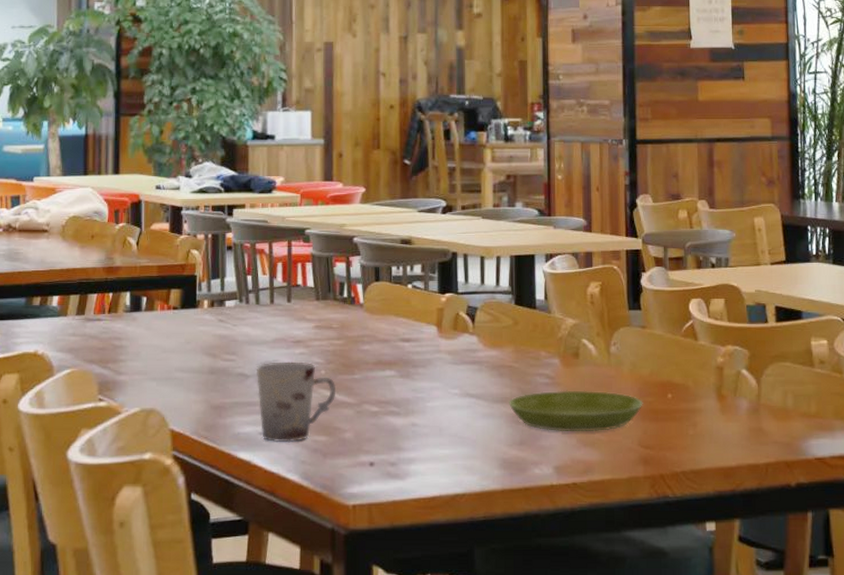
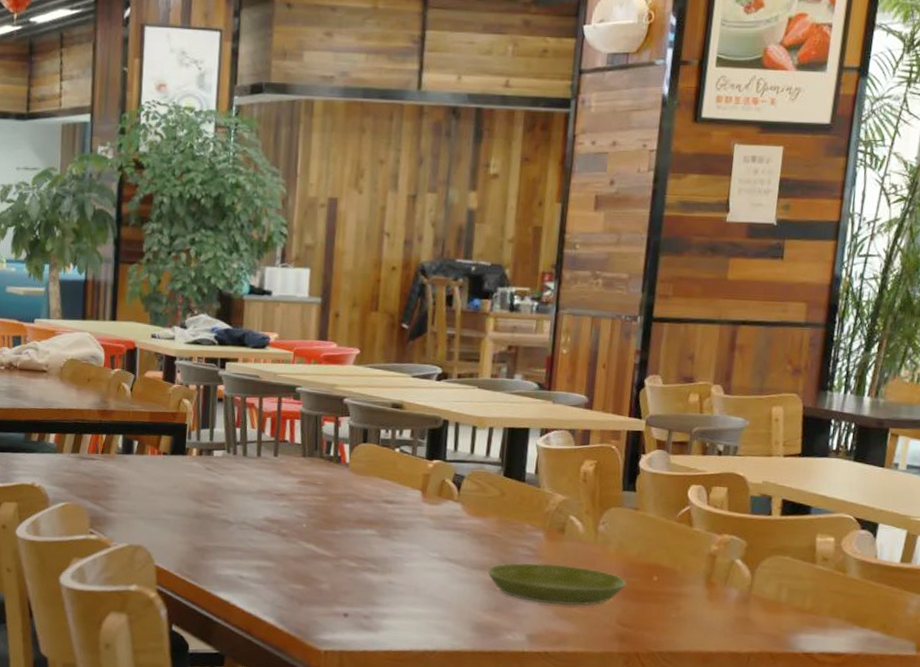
cup: present [256,361,336,443] -> none [239,512,317,588]

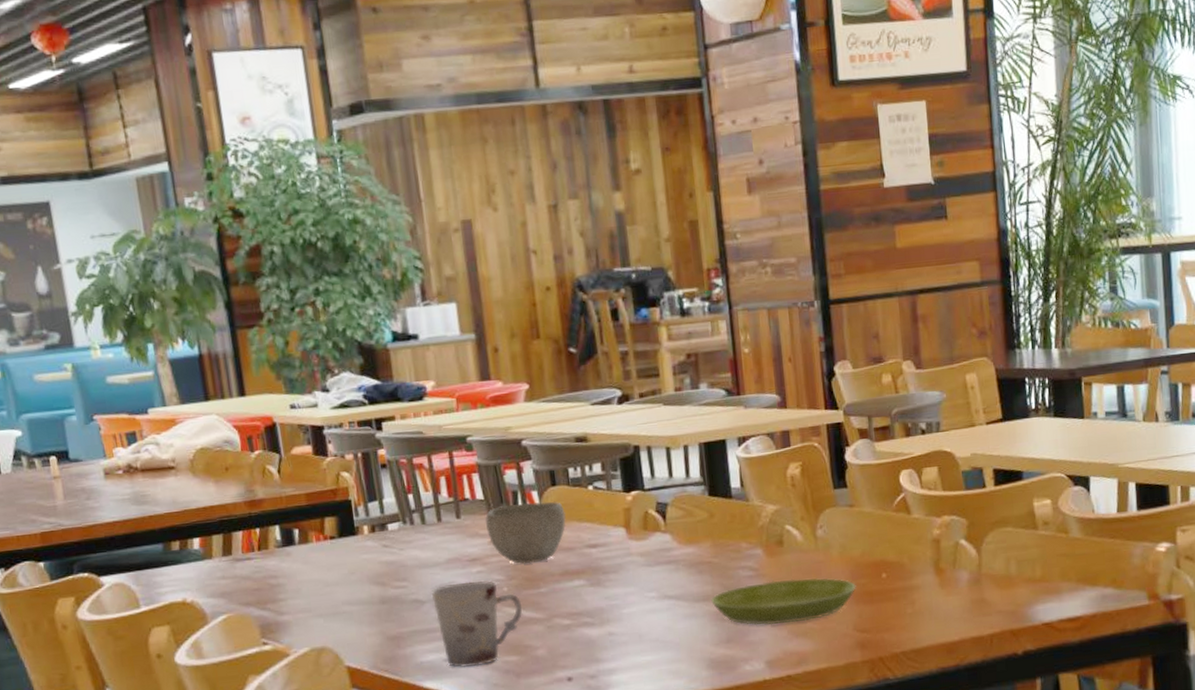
cup: none [239,512,317,588] -> present [431,580,523,667]
bowl: none [298,451,371,507] -> present [485,501,566,565]

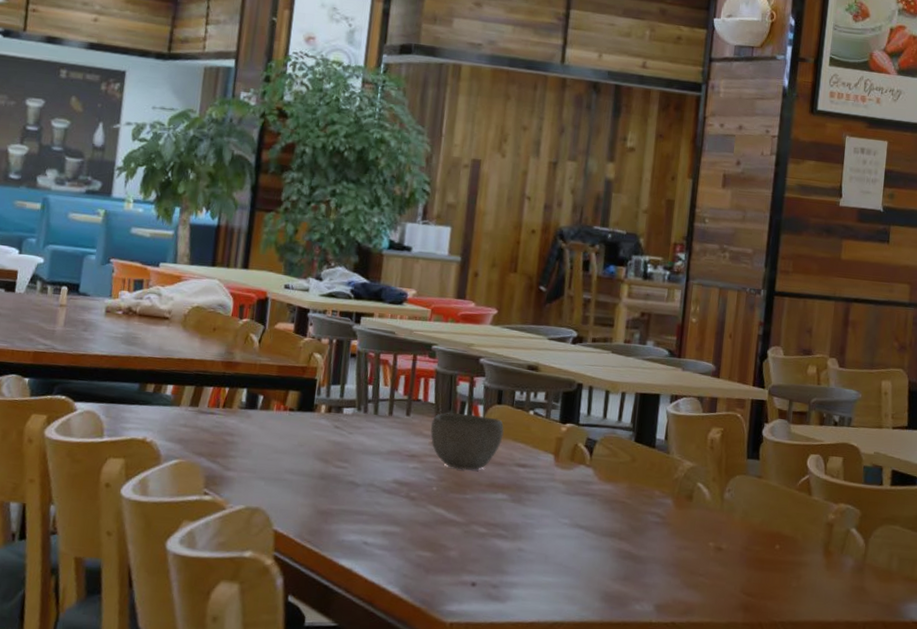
cup: present [431,580,523,667] -> none [365,473,446,555]
saucer: present [711,577,856,626] -> none [617,530,751,575]

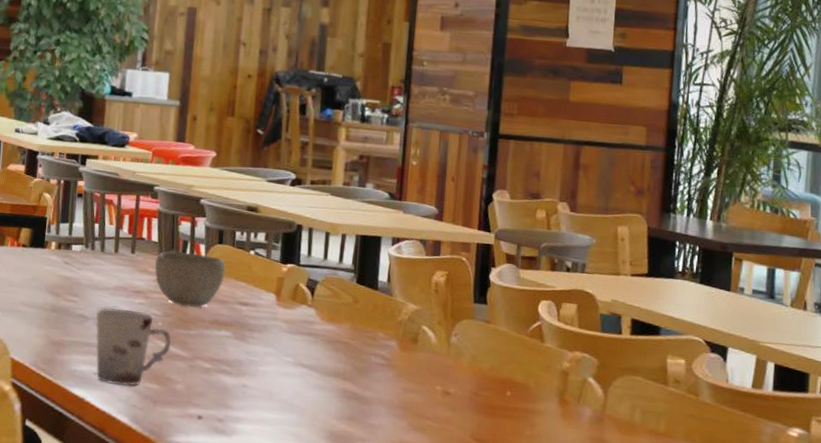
cup: none [365,473,446,555] -> present [95,308,172,386]

